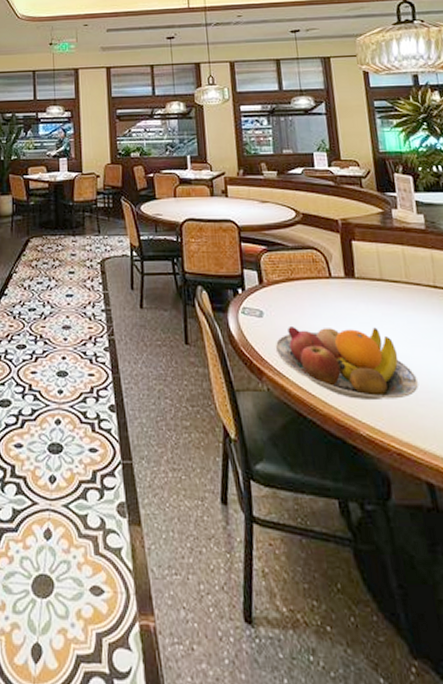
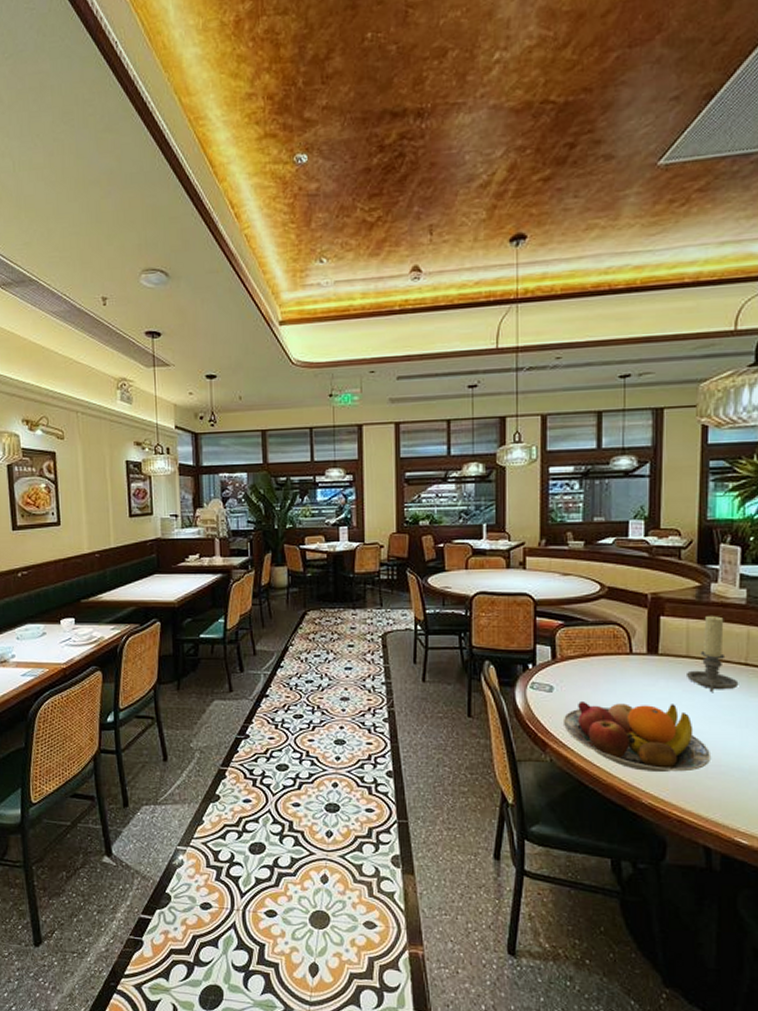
candle holder: none [382,240,432,315] -> present [685,616,739,692]

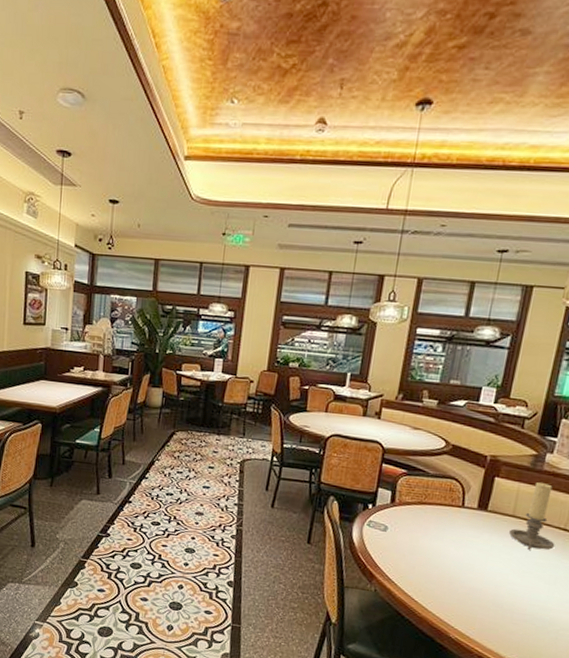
fruit bowl: present [562,700,712,773] -> none [390,542,519,616]

